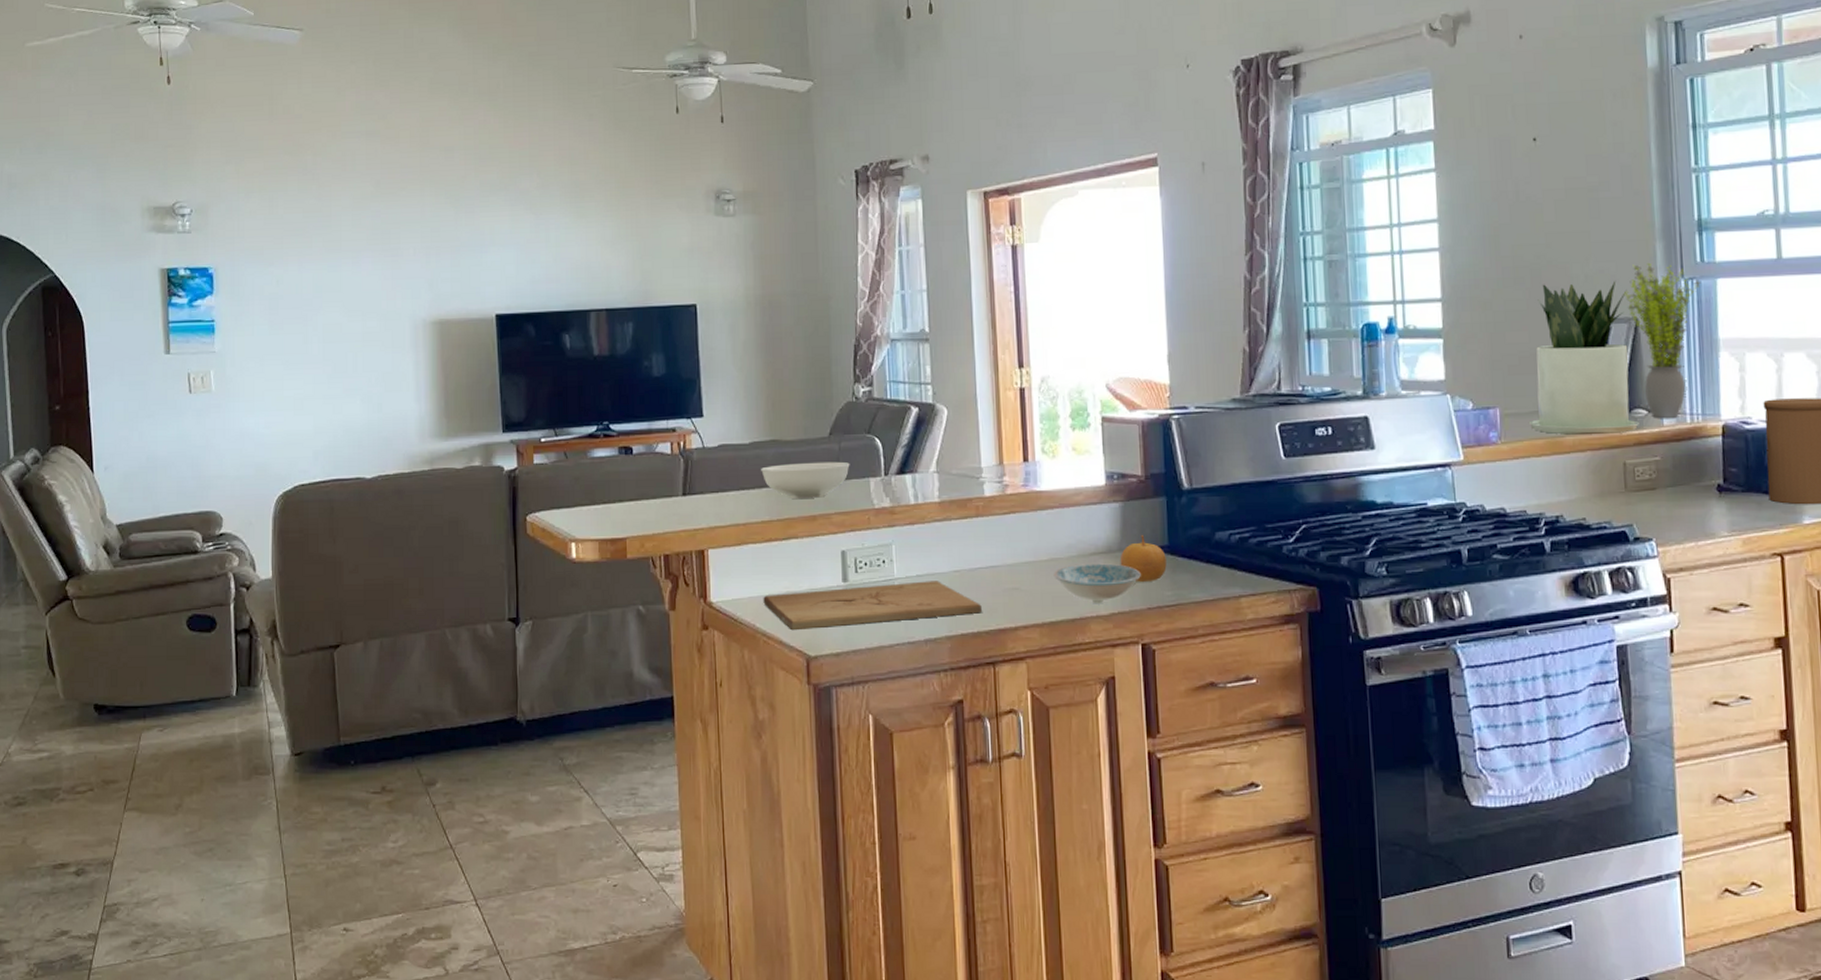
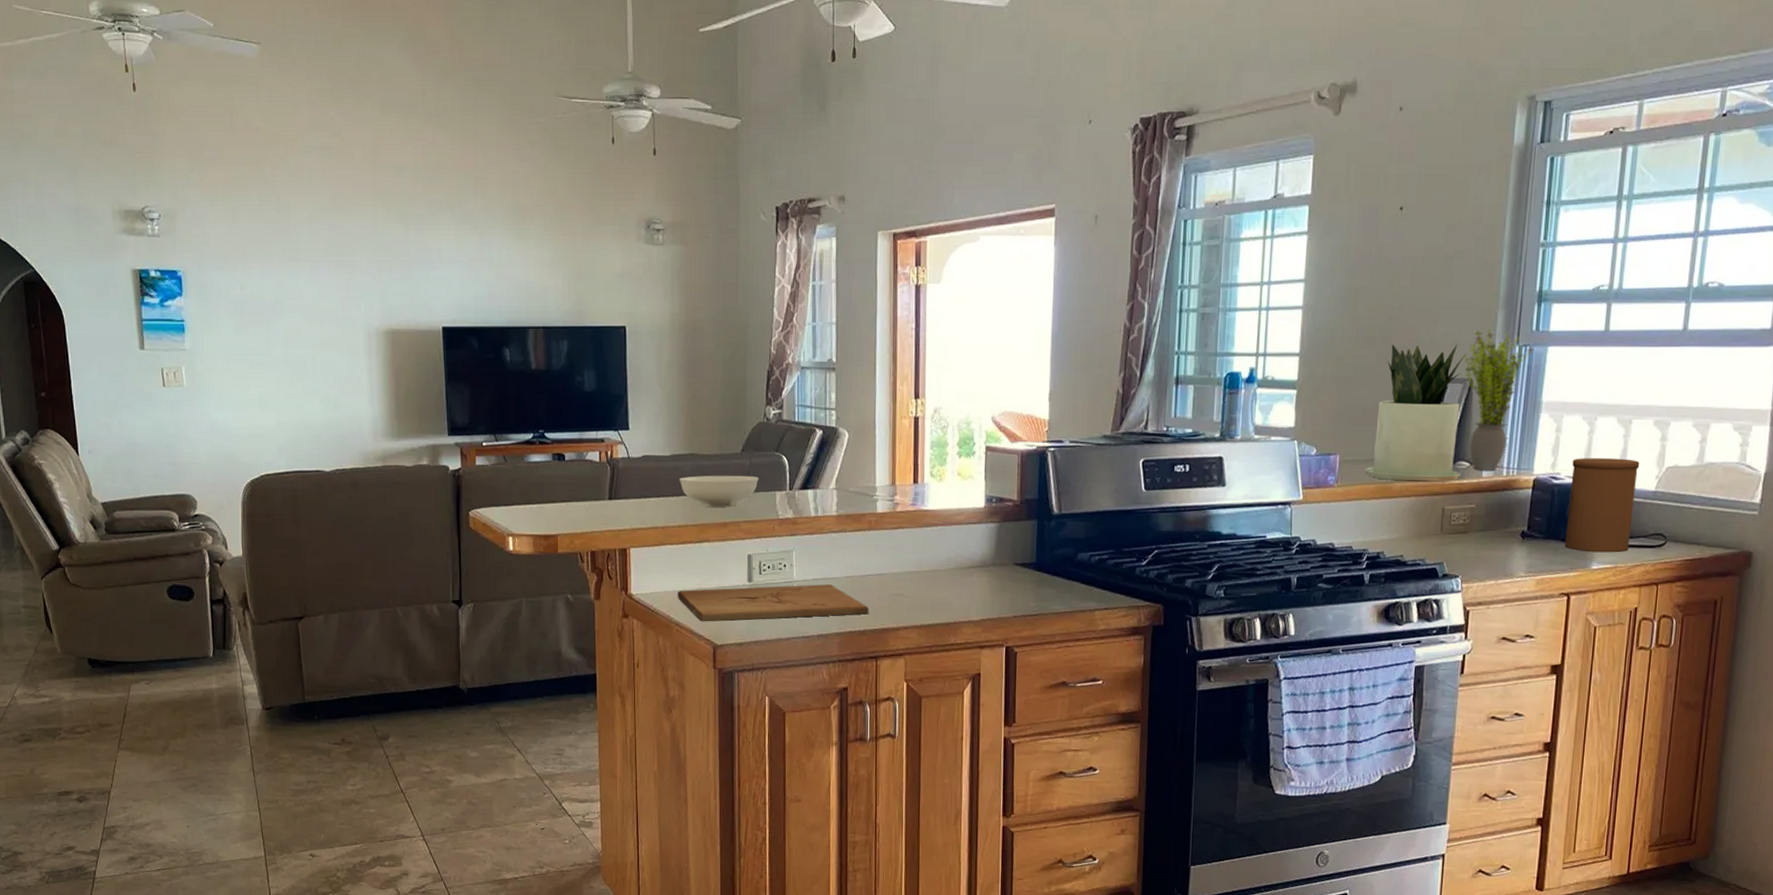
ceramic bowl: present [1053,563,1141,604] -> none [933,575,1010,611]
fruit: present [1120,534,1167,583] -> none [992,552,1033,594]

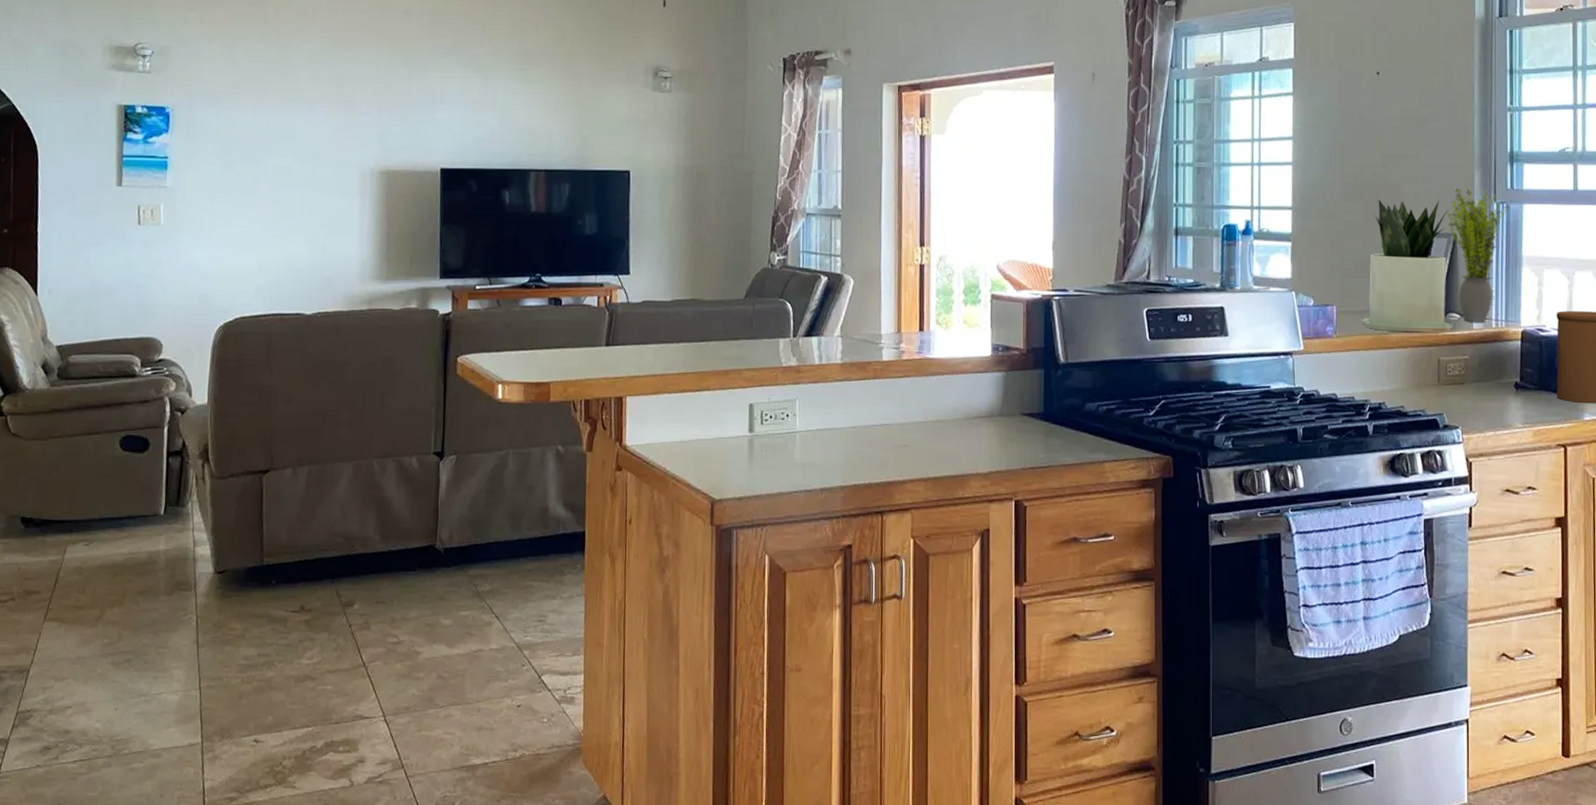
cutting board: present [677,584,870,622] -> none [674,435,875,475]
bowl: present [678,475,759,507] -> none [679,321,762,354]

